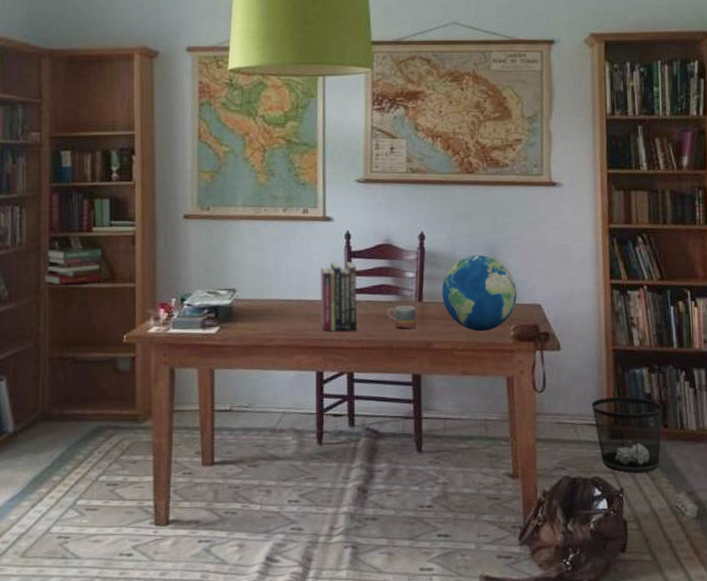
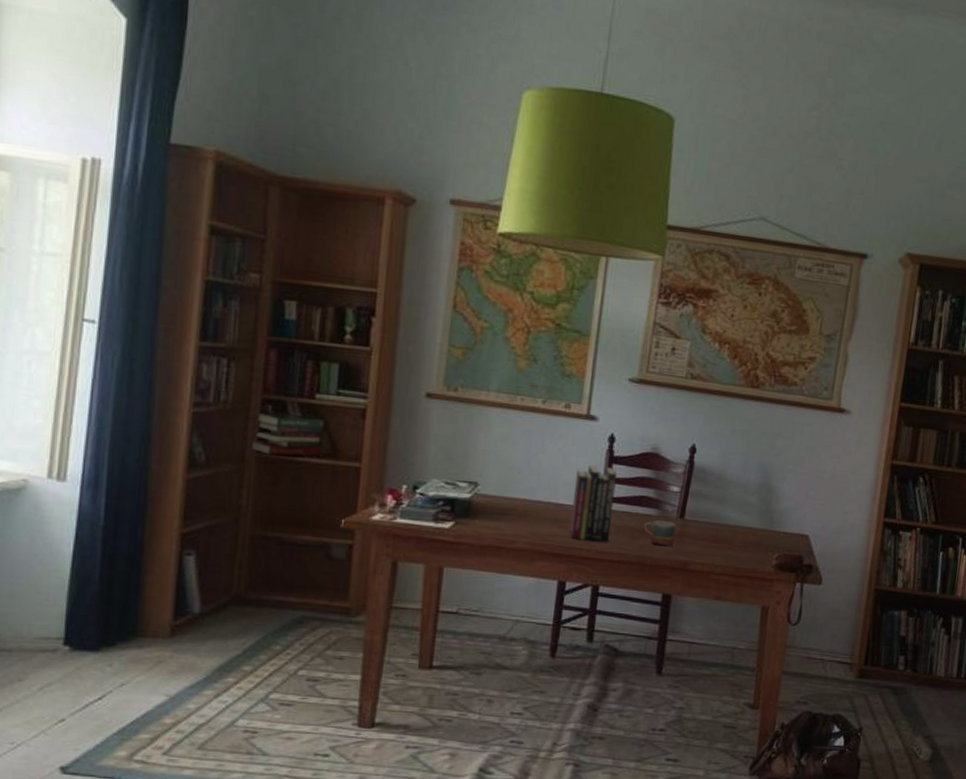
globe: present [442,254,517,332] -> none [706,475,786,557]
waste bin: present [591,396,663,473] -> none [844,636,915,714]

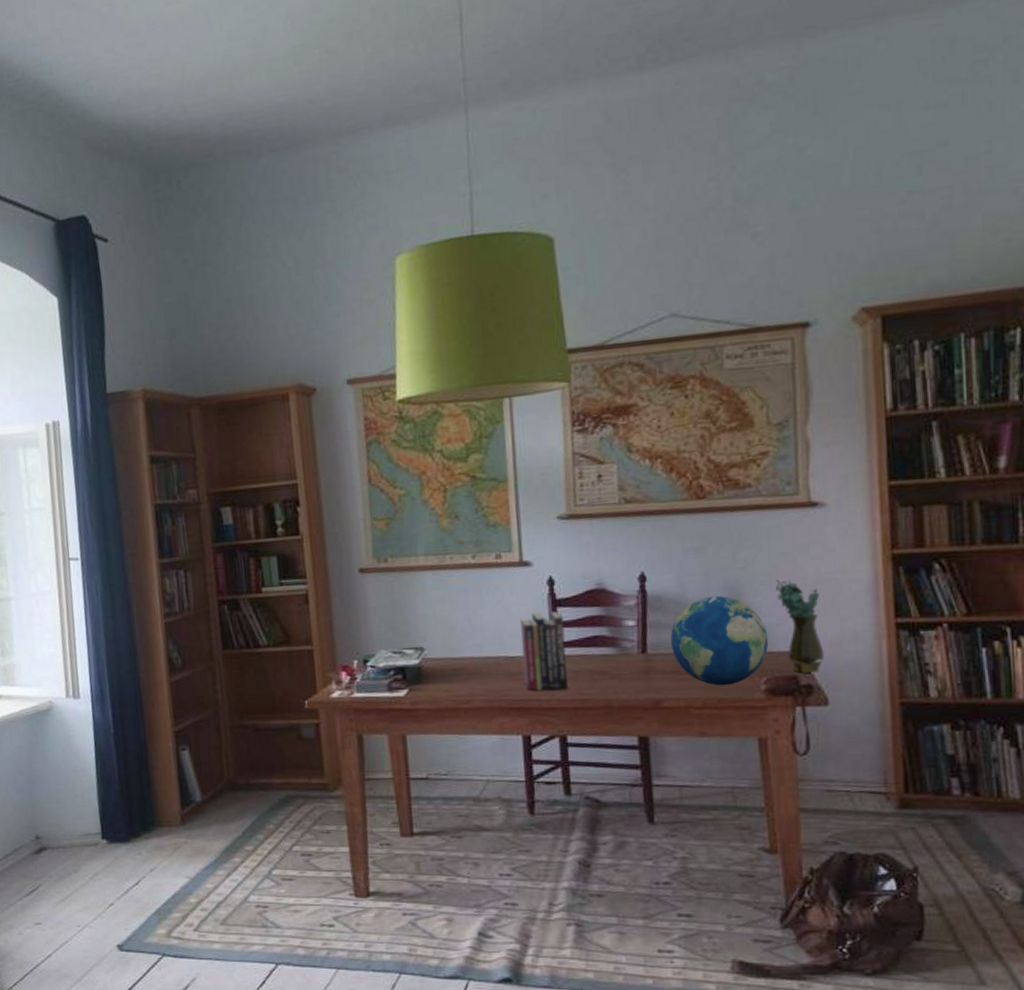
books: present [251,412,325,457] -> none [216,608,277,651]
mug: present [643,520,676,547] -> none [603,658,641,686]
globe: none [706,475,786,557] -> present [671,595,769,686]
vase: none [798,469,832,556] -> present [775,579,825,674]

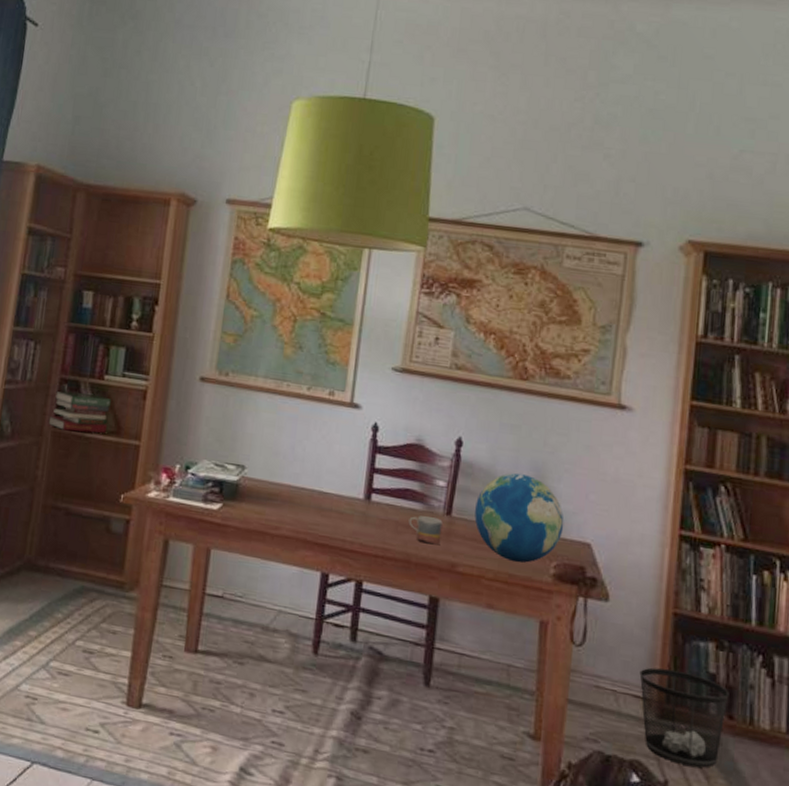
books: none [216,608,277,651] -> present [48,390,111,433]
books: present [520,611,568,691] -> none [333,454,381,536]
mug: none [603,658,641,686] -> present [408,516,443,545]
vase: present [775,579,825,674] -> none [577,470,615,568]
waste bin: none [872,759,972,849] -> present [639,667,730,768]

